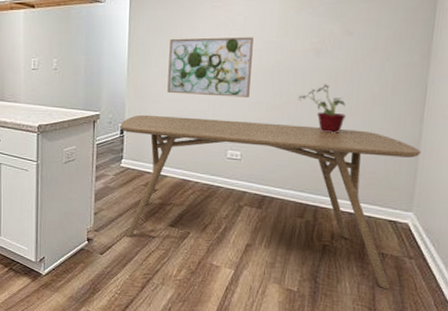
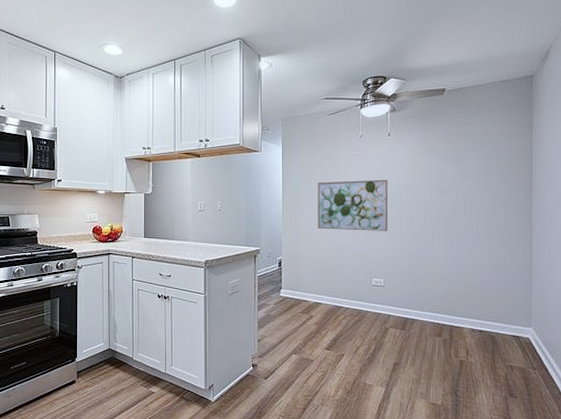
dining table: present [120,114,421,290] -> none [278,248,533,399]
potted plant: present [297,84,346,133] -> none [428,218,469,260]

